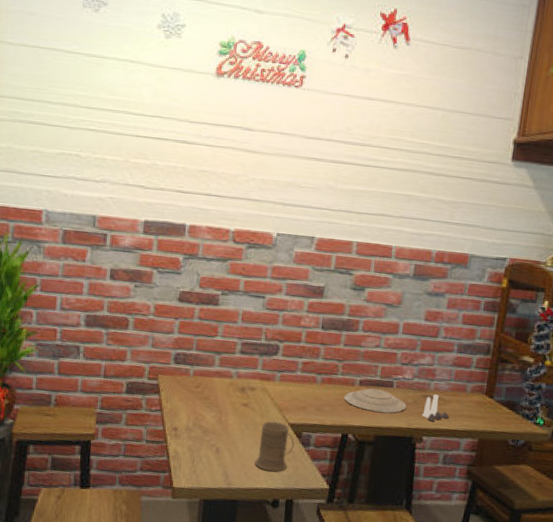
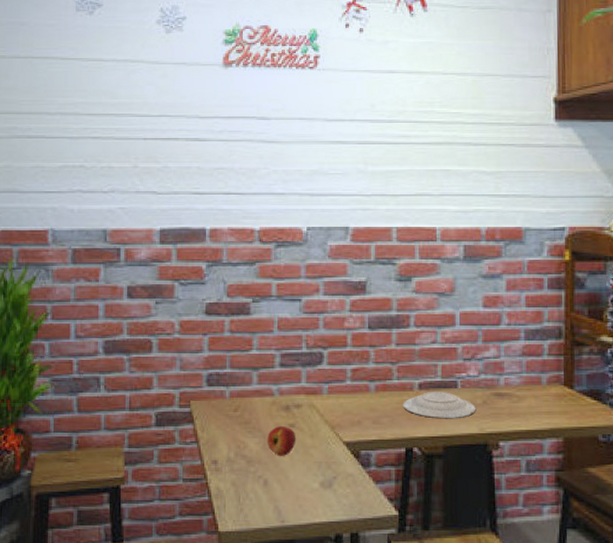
apple: none [221,403,248,430] -> present [266,425,297,456]
mug: present [255,421,295,472] -> none [310,441,353,501]
salt and pepper shaker set: present [421,394,449,422] -> none [494,391,526,423]

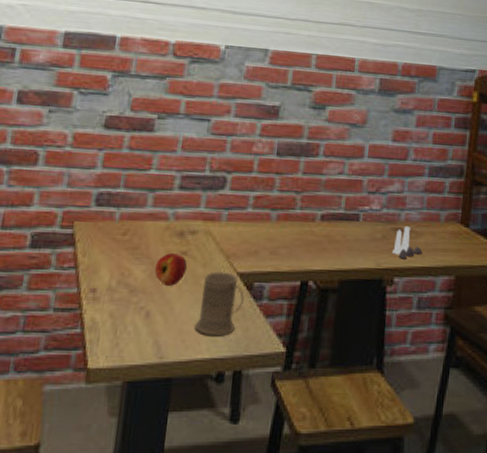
mug: none [310,441,353,501] -> present [195,271,244,336]
plate: present [403,392,475,419] -> none [303,223,375,253]
salt and pepper shaker set: none [494,391,526,423] -> present [391,226,422,259]

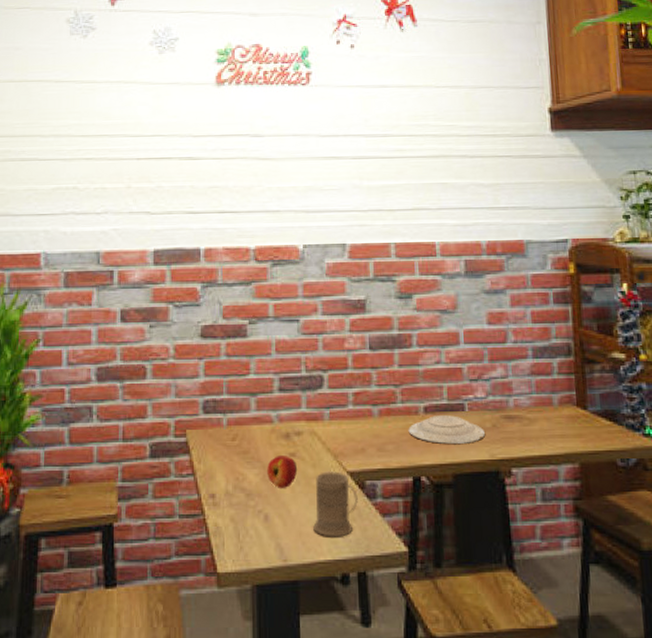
plate: none [303,223,375,253] -> present [408,415,485,445]
salt and pepper shaker set: present [391,226,422,259] -> none [505,413,539,448]

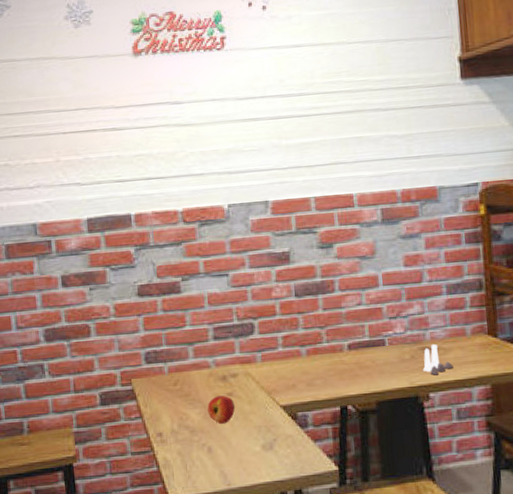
mug: present [313,471,358,537] -> none [252,406,292,463]
plate: present [408,415,485,445] -> none [334,350,404,377]
salt and pepper shaker set: none [505,413,539,448] -> present [422,344,454,376]

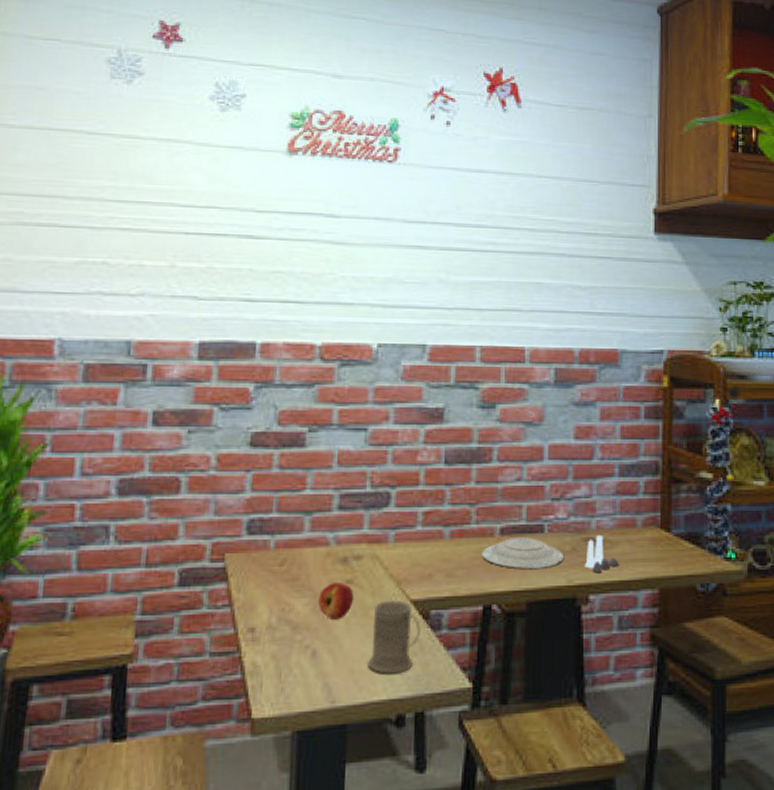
mug: none [252,406,292,463] -> present [368,600,421,674]
plate: none [334,350,404,377] -> present [481,537,563,570]

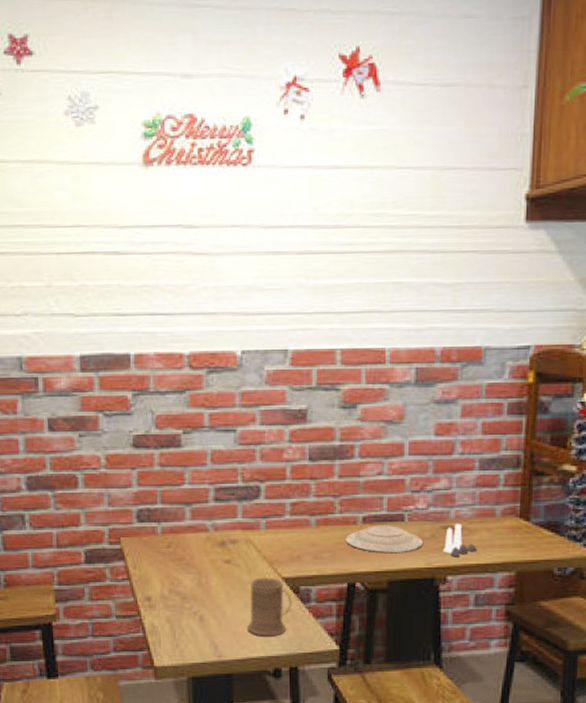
apple: present [317,581,355,620] -> none [201,561,233,592]

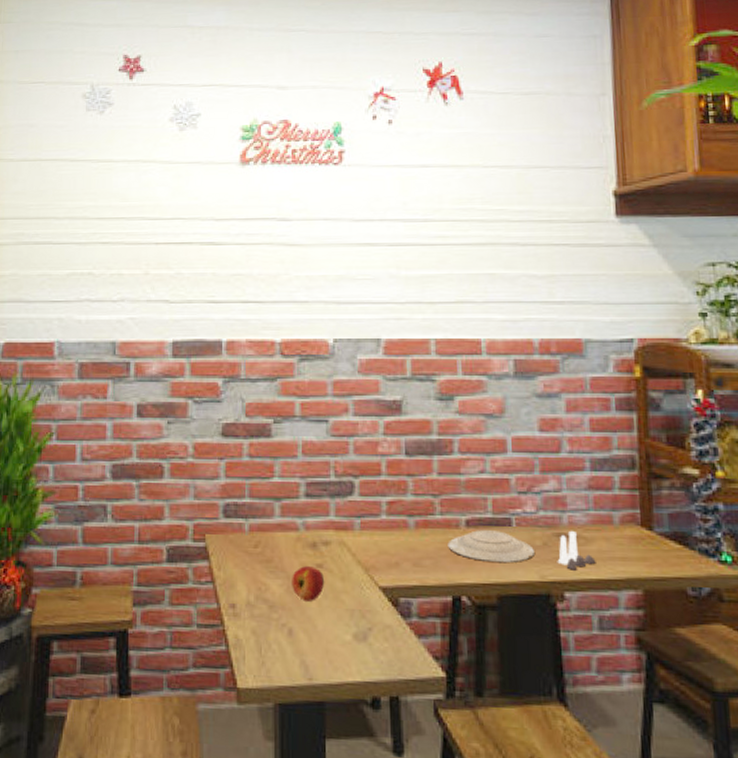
apple: none [201,561,233,592] -> present [290,565,325,601]
mug: present [247,577,292,637] -> none [341,585,391,658]

